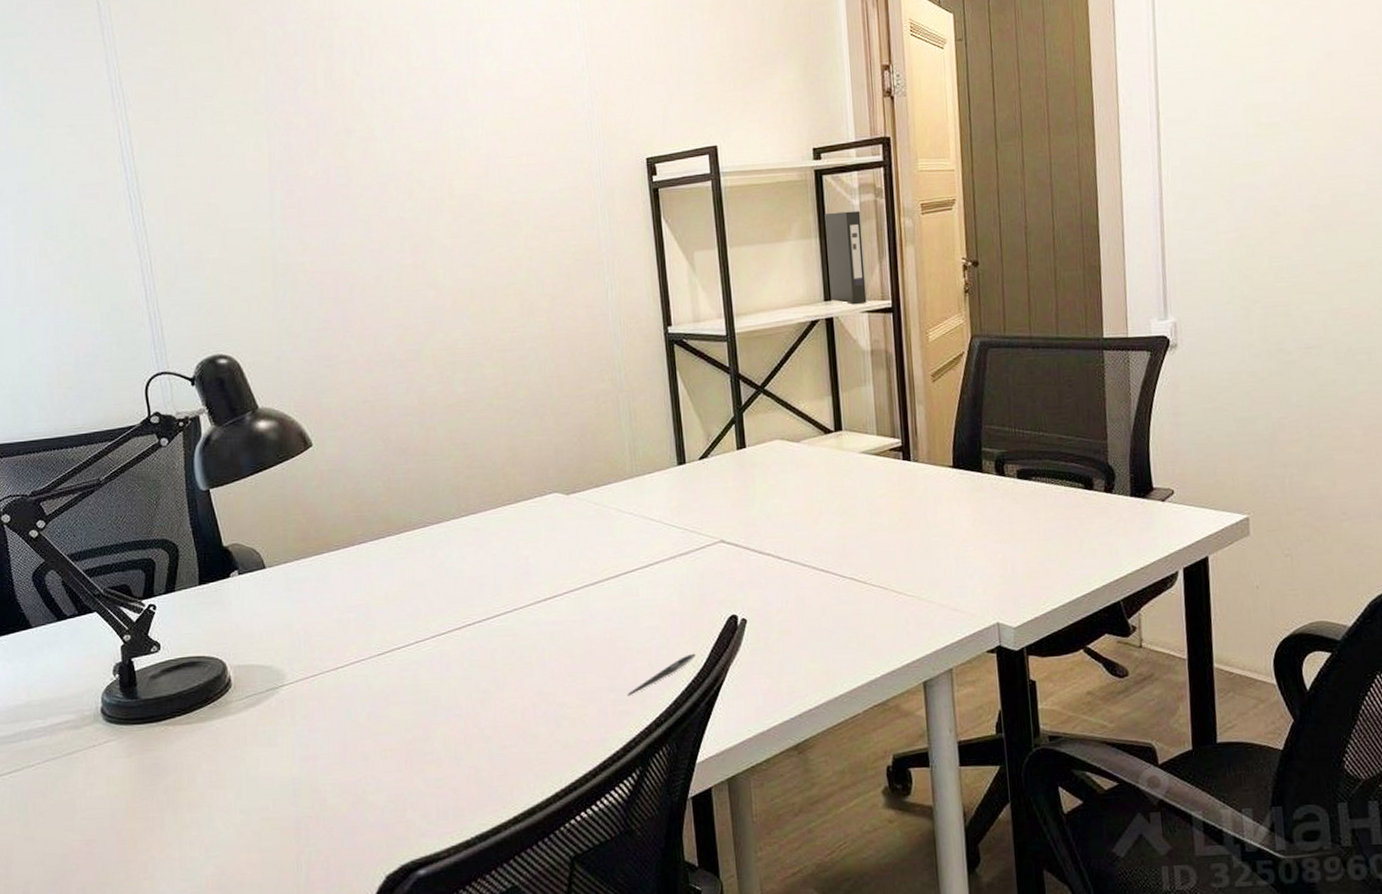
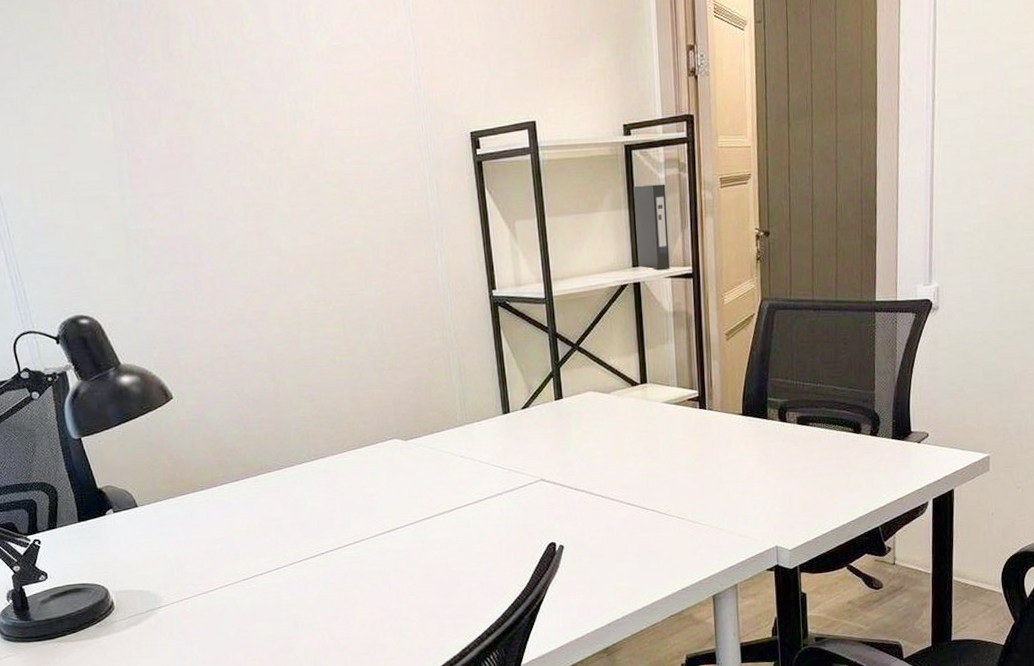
pen: present [627,653,696,697] -> none [462,574,521,612]

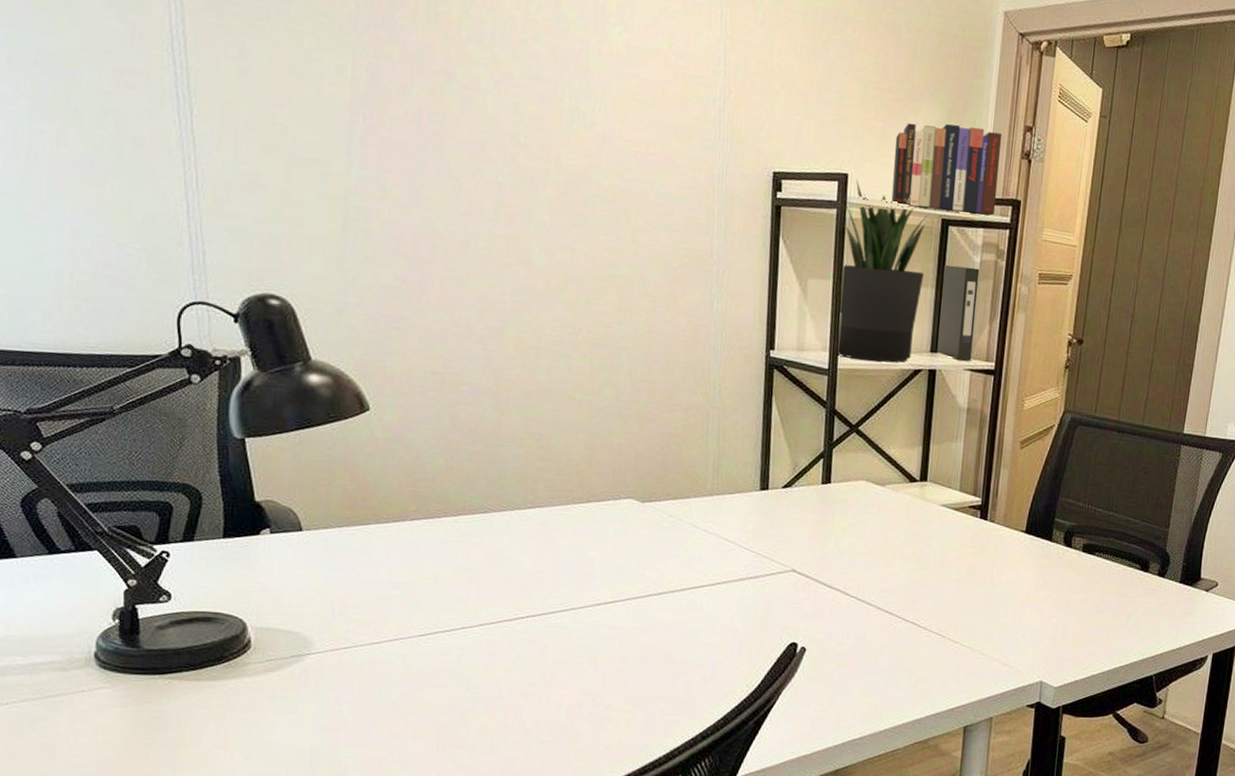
planter: none [537,124,617,285] -> present [835,179,927,363]
books: none [572,55,672,142] -> present [891,122,1003,217]

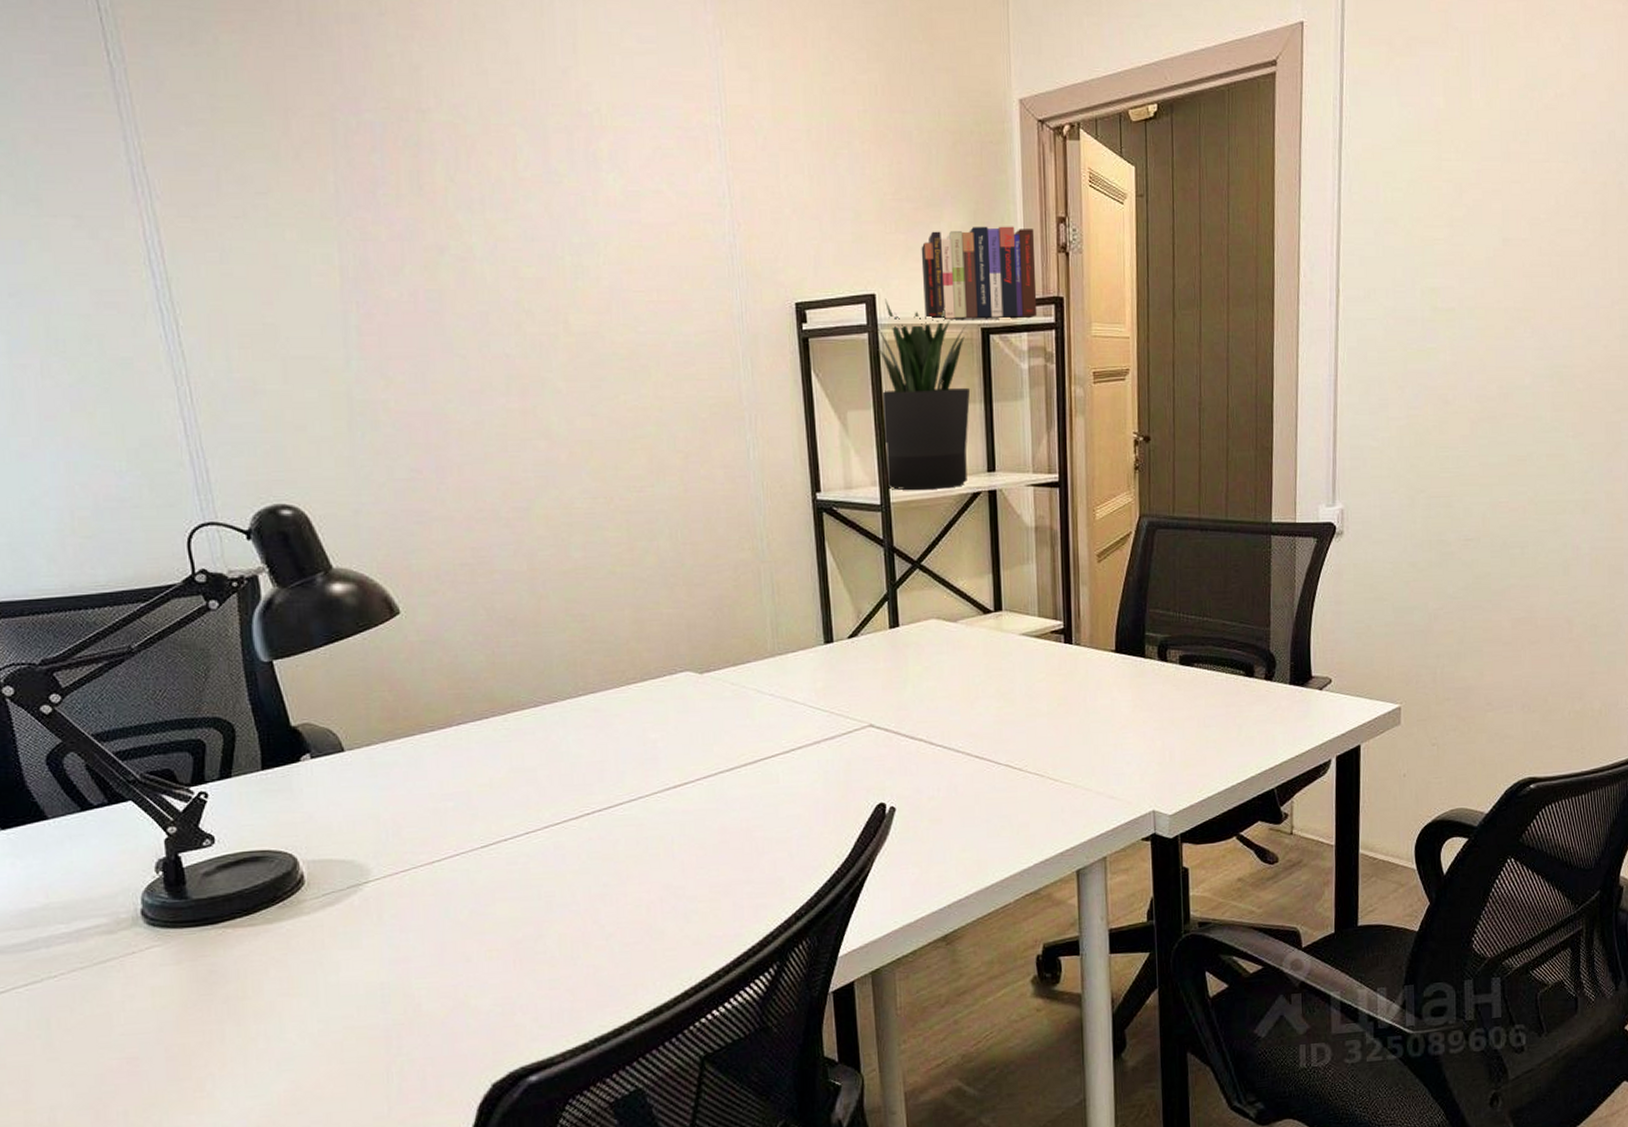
binder: present [937,264,980,361] -> none [991,375,1033,476]

